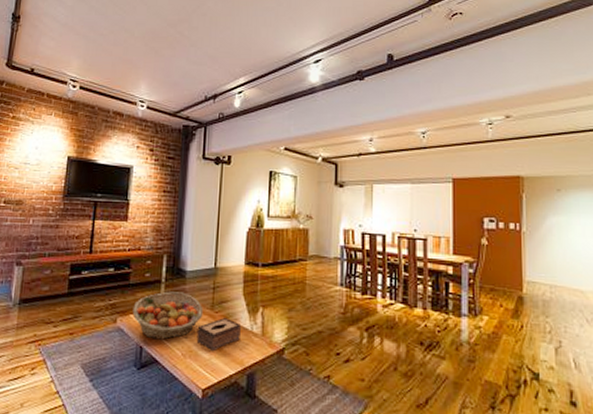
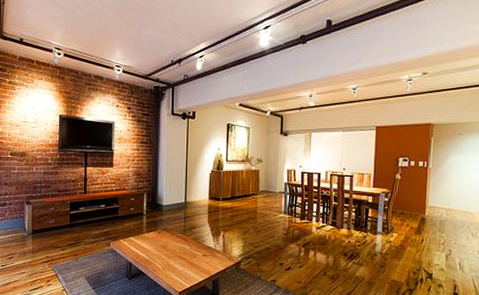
fruit basket: present [132,291,204,340] -> none [122,221,178,258]
tissue box: present [196,318,242,351] -> none [173,240,208,264]

